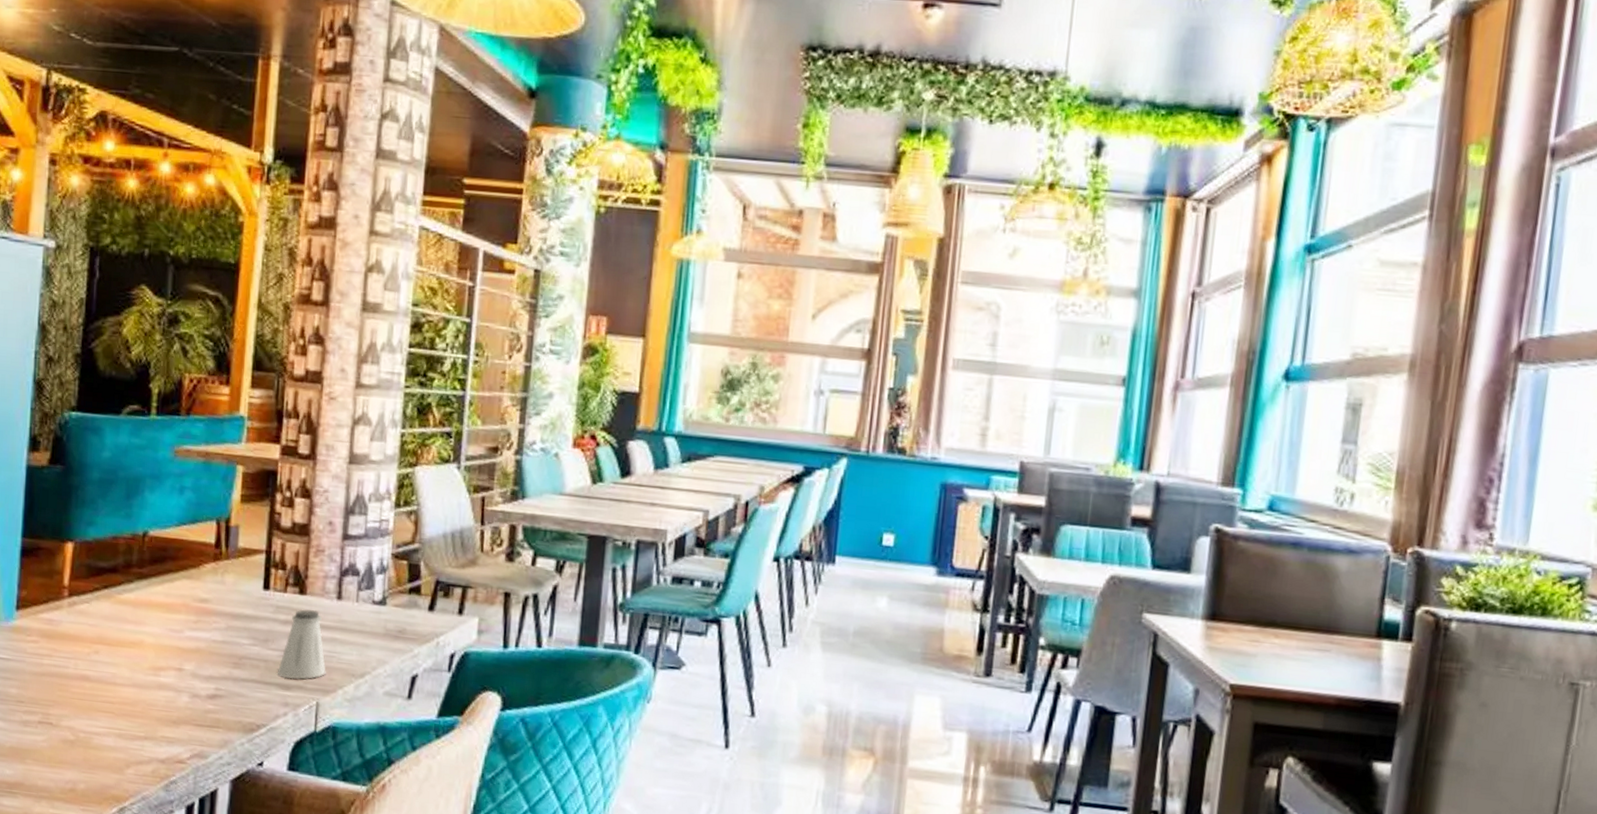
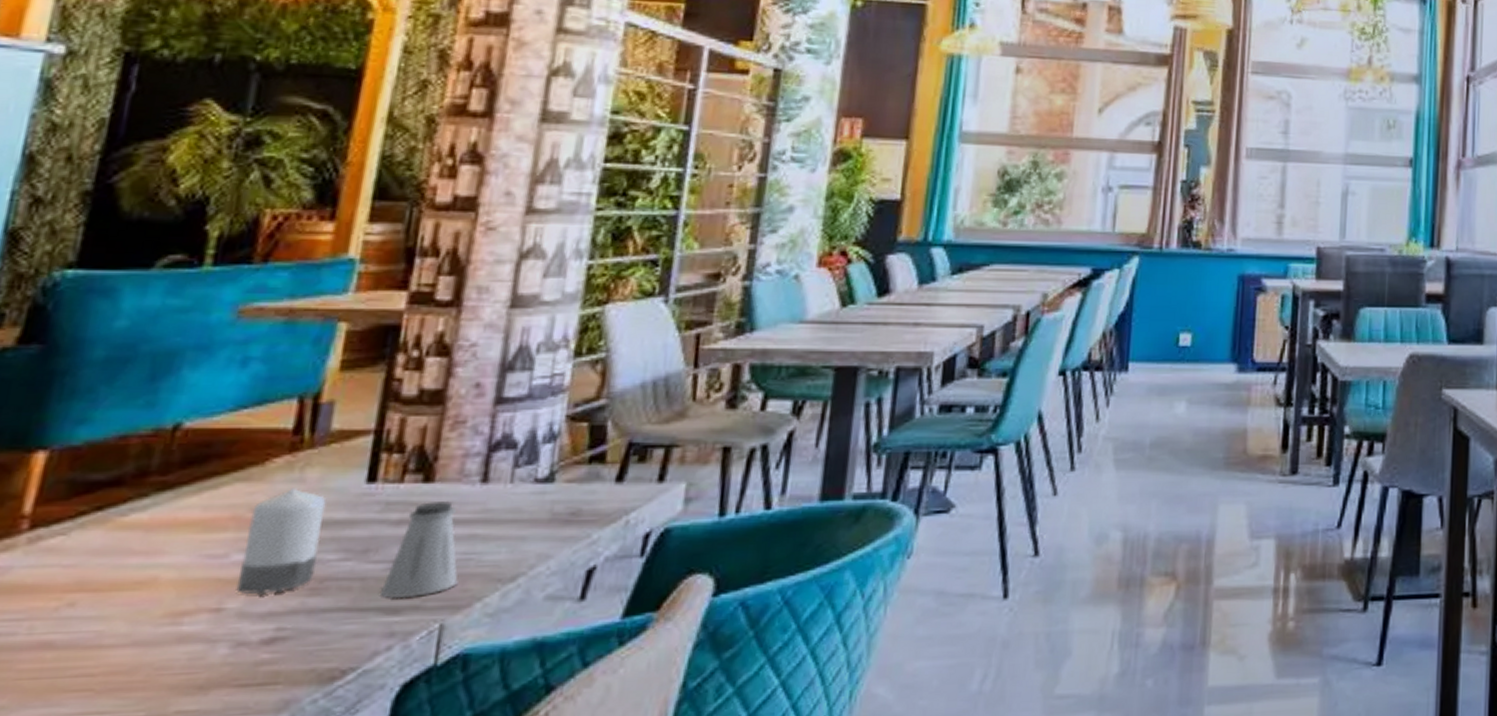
candle: none [189,587,239,664] -> present [236,487,327,596]

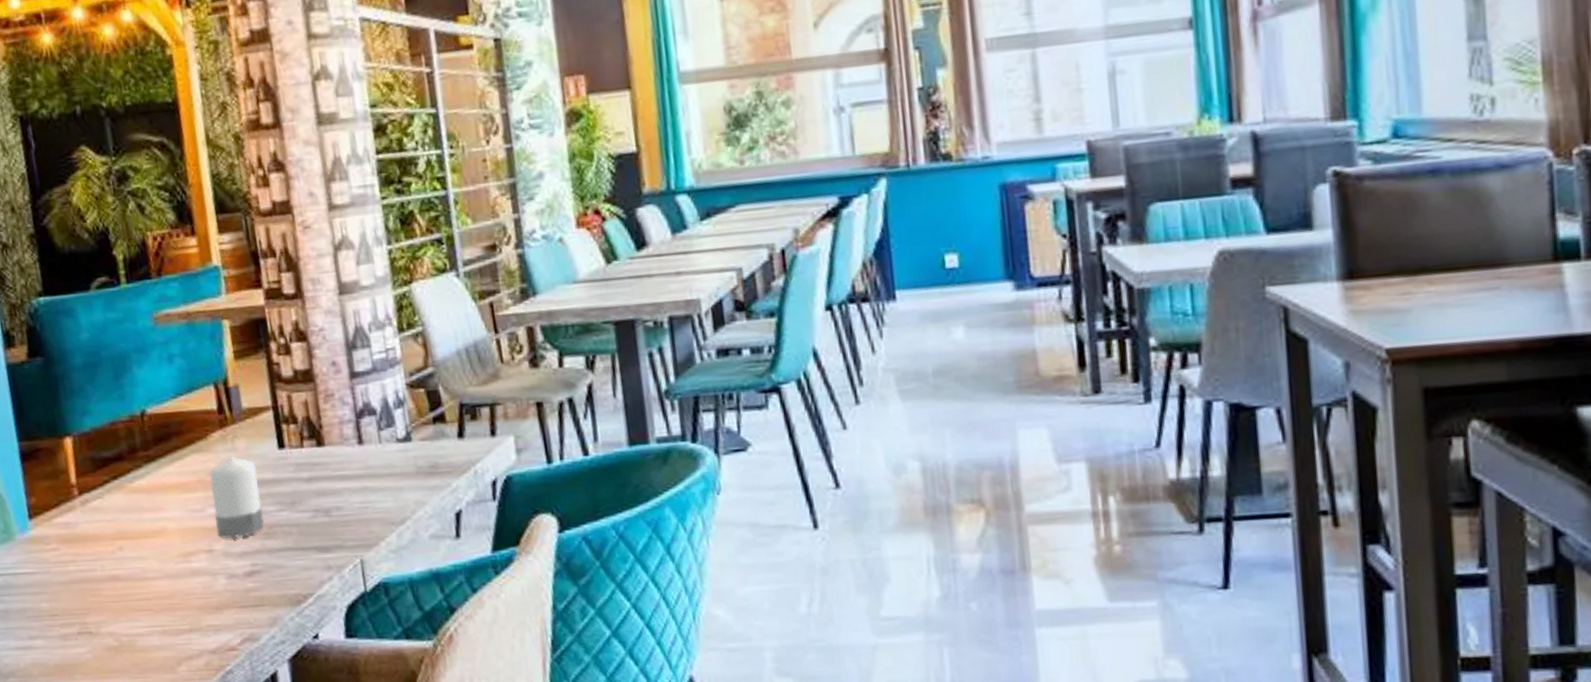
saltshaker: present [379,501,458,599] -> none [311,461,364,540]

